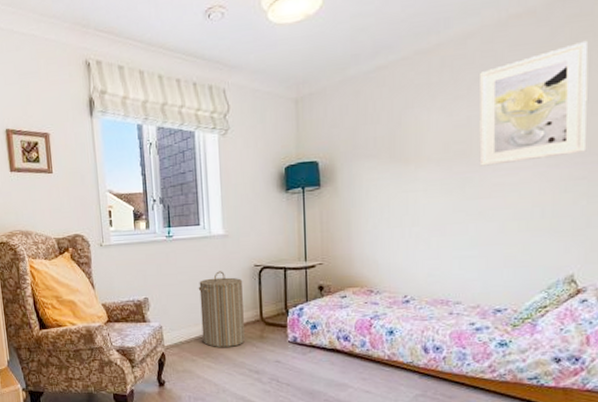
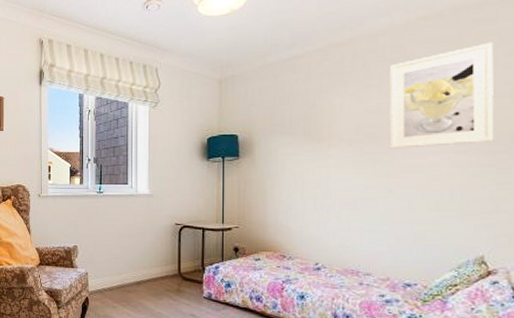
laundry hamper: present [198,271,245,347] -> none [123,226,164,298]

